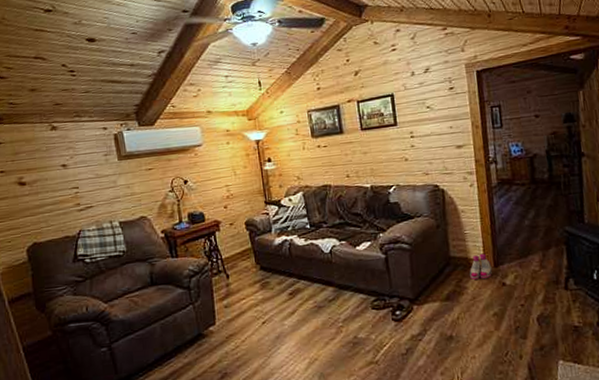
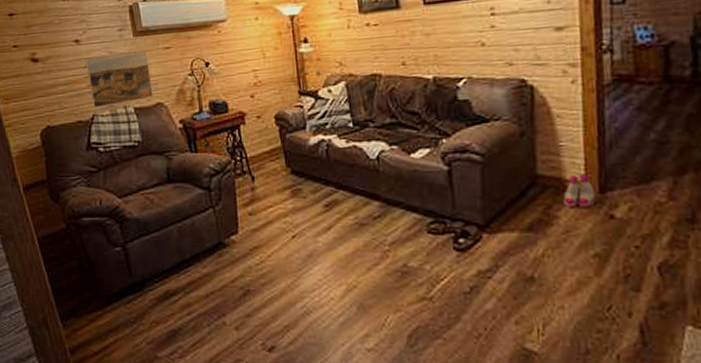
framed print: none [72,173,137,224] -> present [85,52,153,108]

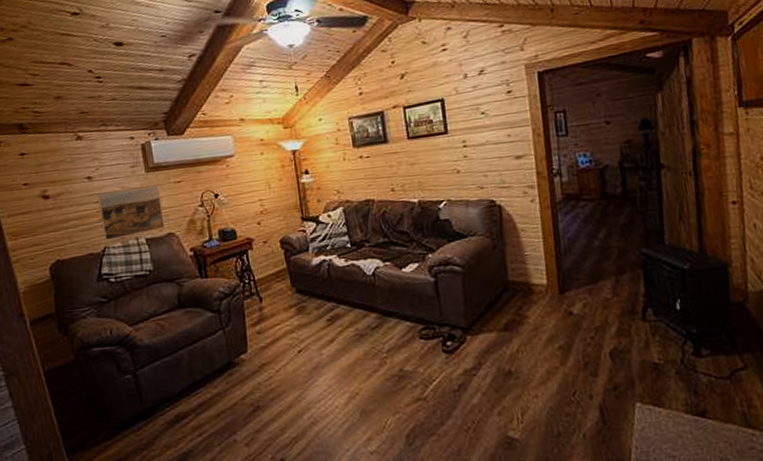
boots: present [563,173,596,209] -> none [531,277,557,309]

